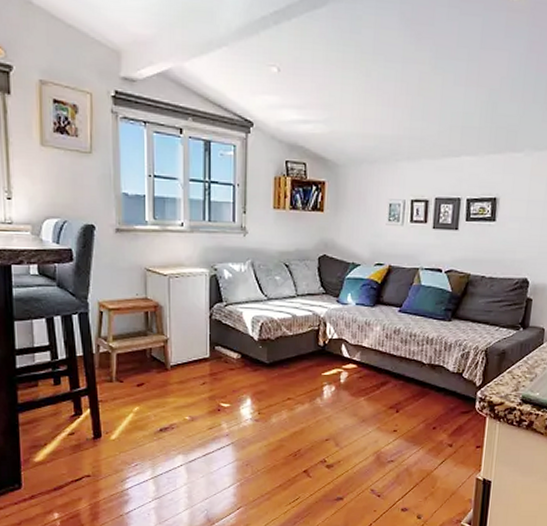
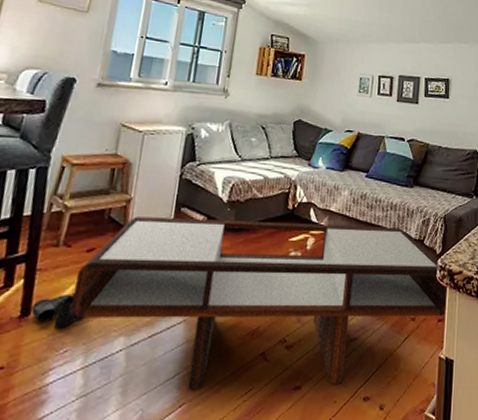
boots: none [101,420,146,448] -> present [31,293,84,329]
coffee table: none [132,355,486,498] -> present [71,216,446,391]

